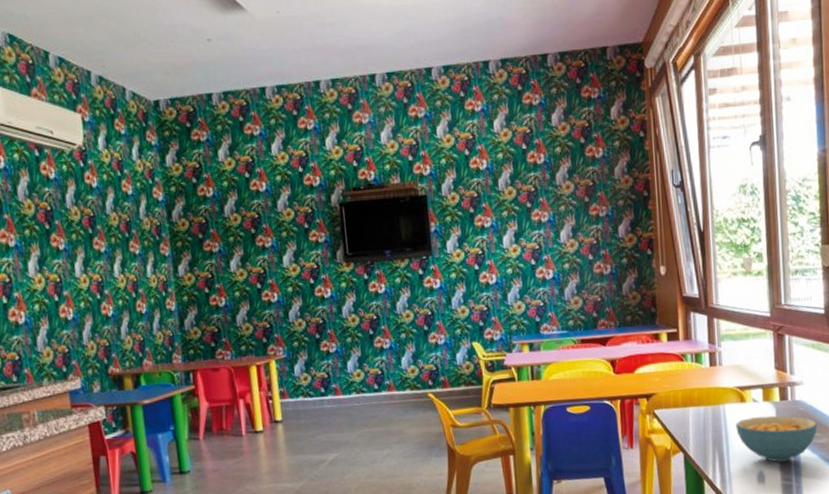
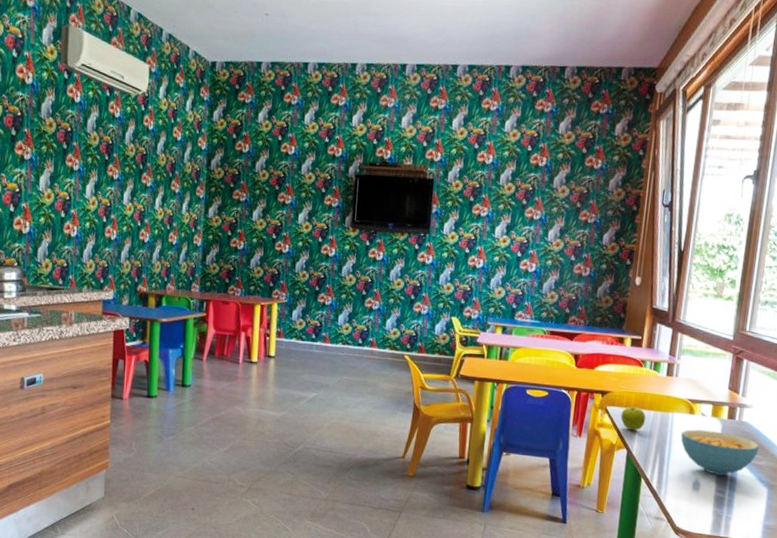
fruit: none [670,405,697,431] -> present [621,406,646,431]

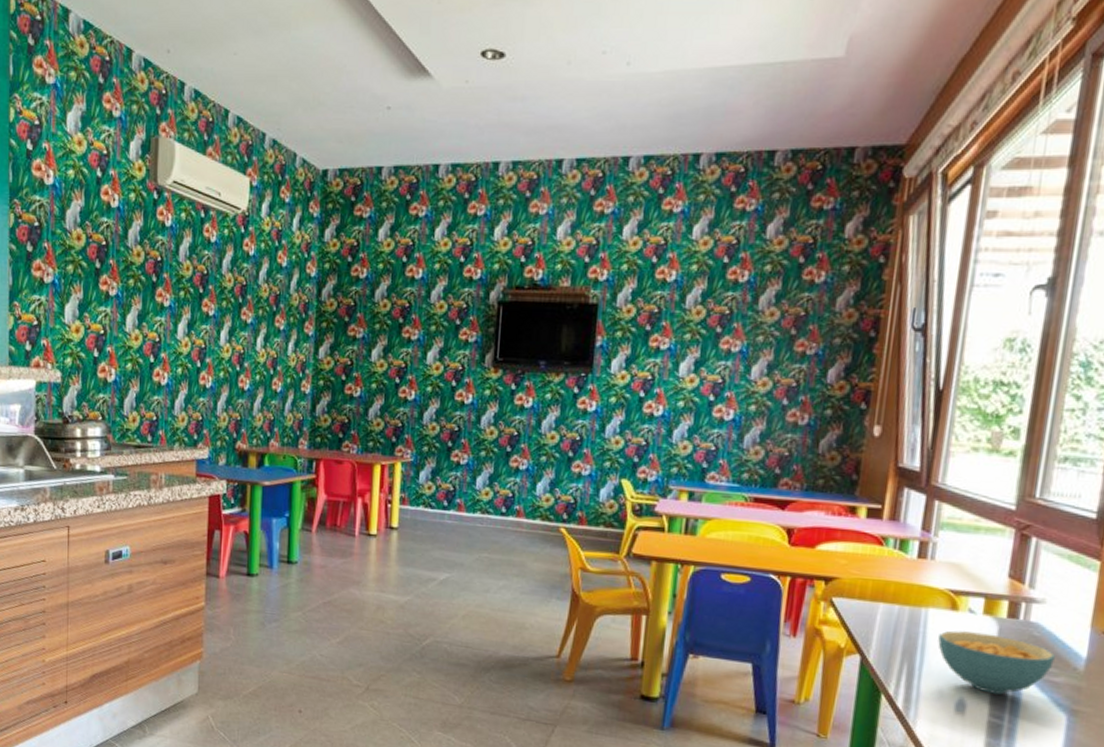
fruit: present [621,406,646,431] -> none [852,598,888,631]

